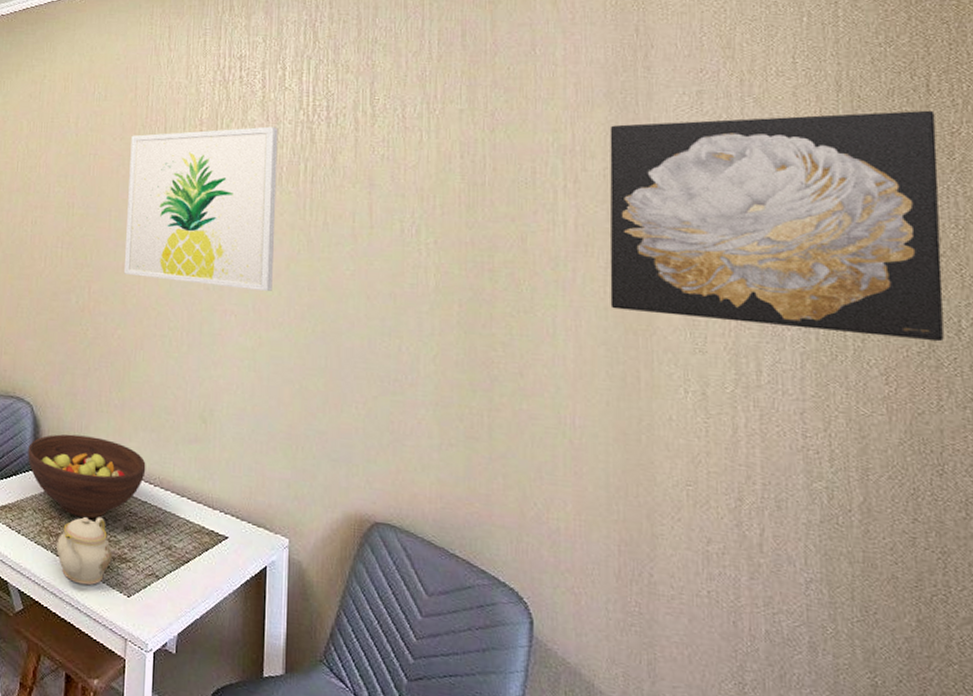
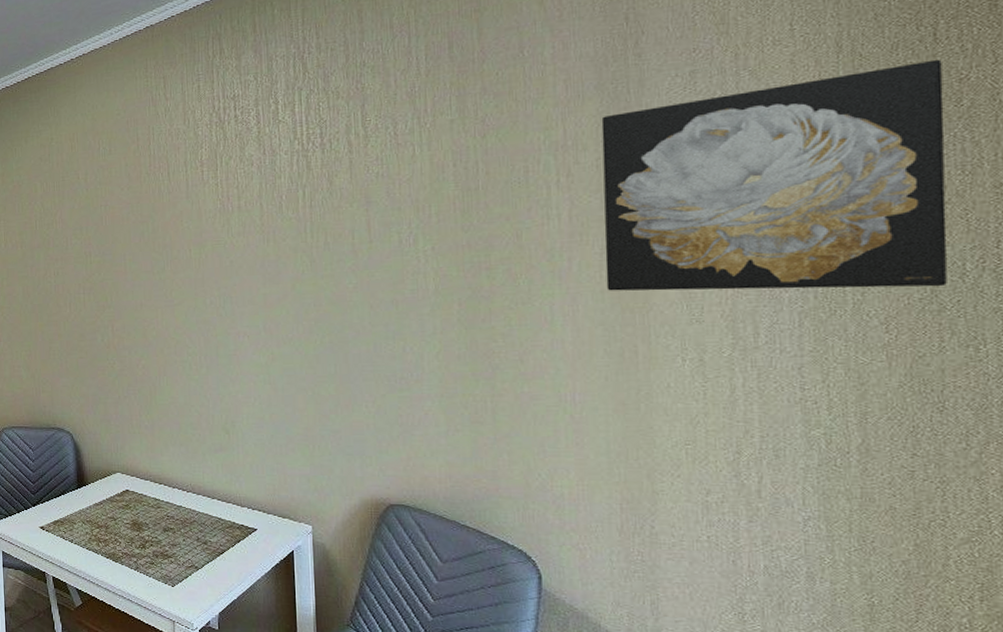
fruit bowl: present [28,434,146,519] -> none [72,455,178,524]
teapot: present [56,516,112,586] -> none [105,522,155,580]
wall art: present [123,126,278,292] -> none [137,159,280,312]

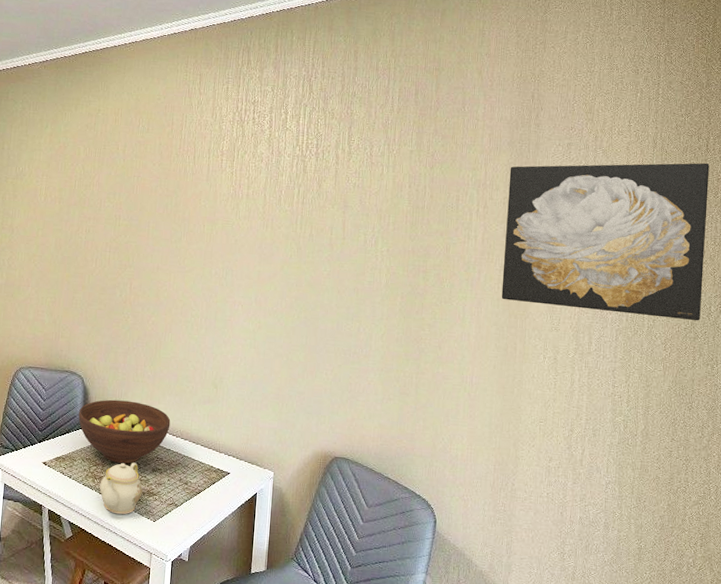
fruit bowl: none [72,455,178,524] -> present [78,399,171,464]
teapot: none [105,522,155,580] -> present [99,462,143,515]

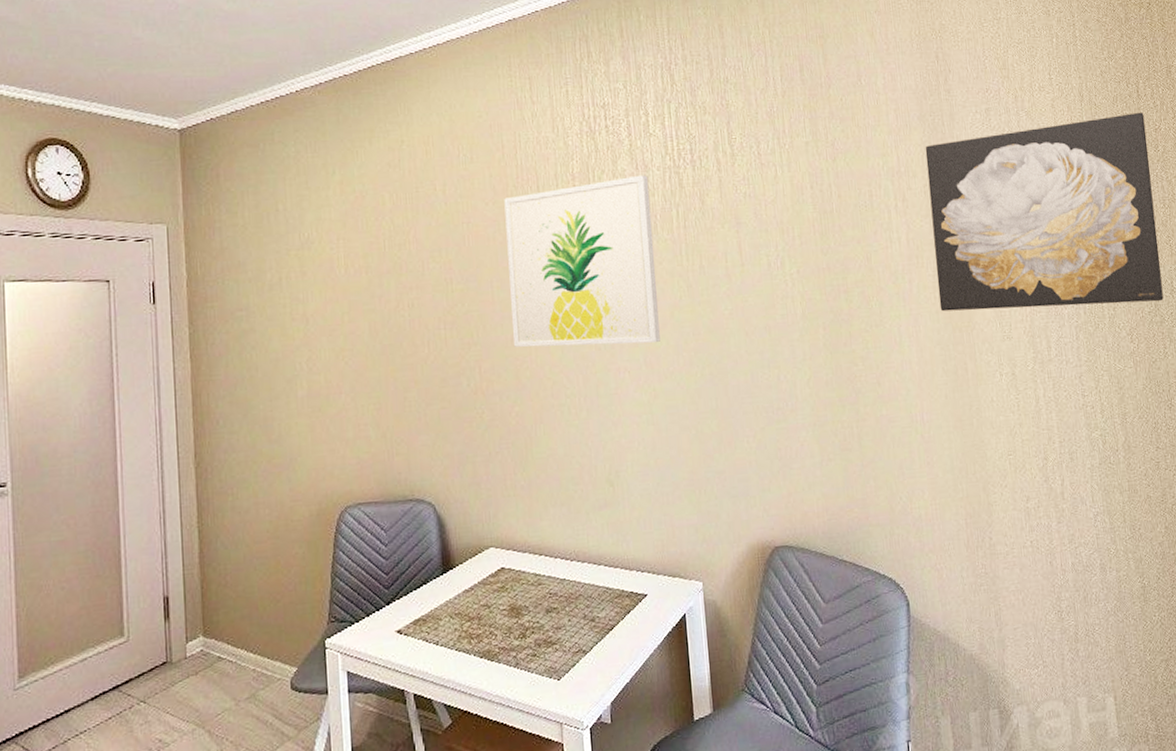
fruit bowl: present [78,399,171,464] -> none [436,523,561,612]
teapot: present [99,462,143,515] -> none [479,605,538,681]
wall art: none [158,158,280,288] -> present [504,175,660,348]

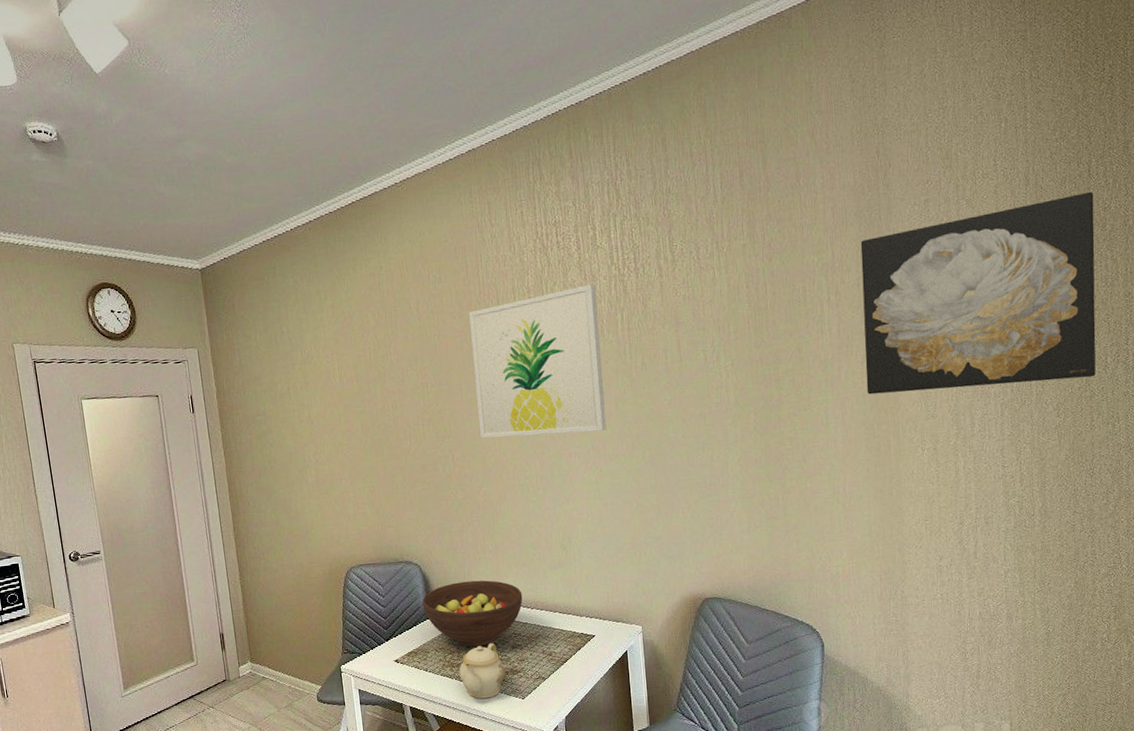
fruit bowl: none [436,523,561,612] -> present [422,580,523,647]
teapot: none [479,605,538,681] -> present [459,643,506,699]

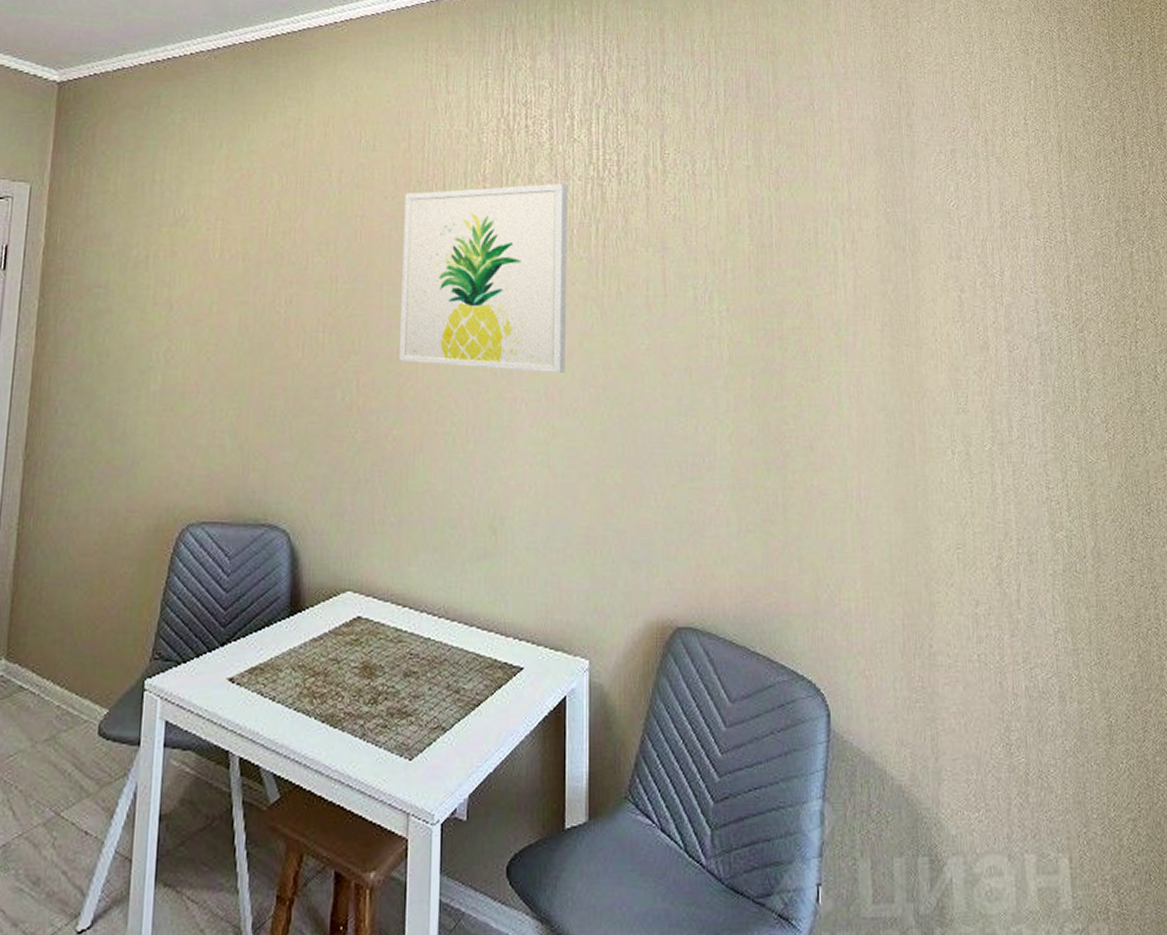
fruit bowl: present [422,580,523,647] -> none [284,565,429,668]
teapot: present [459,643,506,699] -> none [321,665,390,754]
wall art: present [860,191,1096,395] -> none [880,171,1145,388]

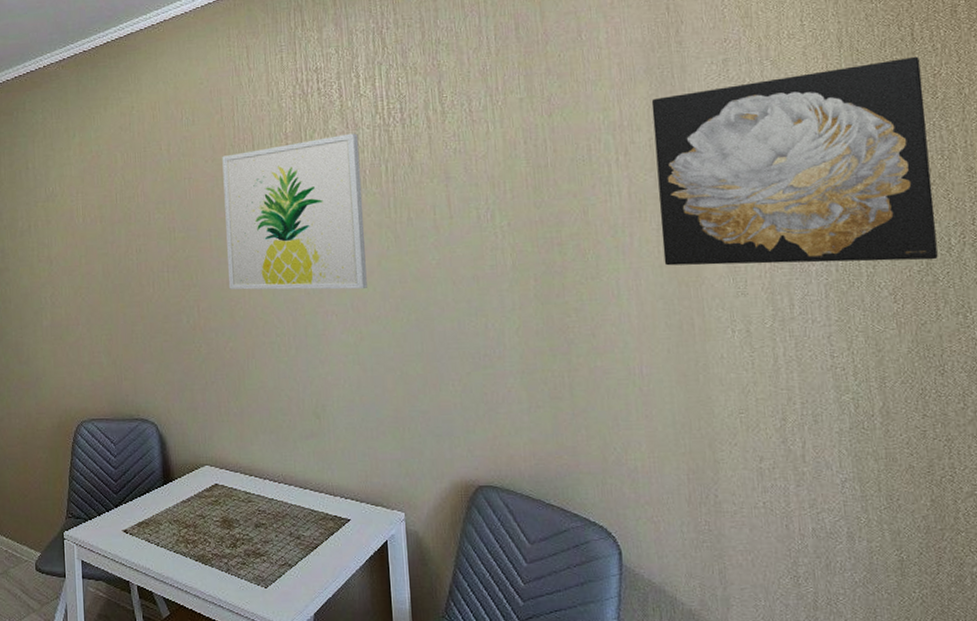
wall art: none [880,171,1145,388] -> present [651,56,938,266]

